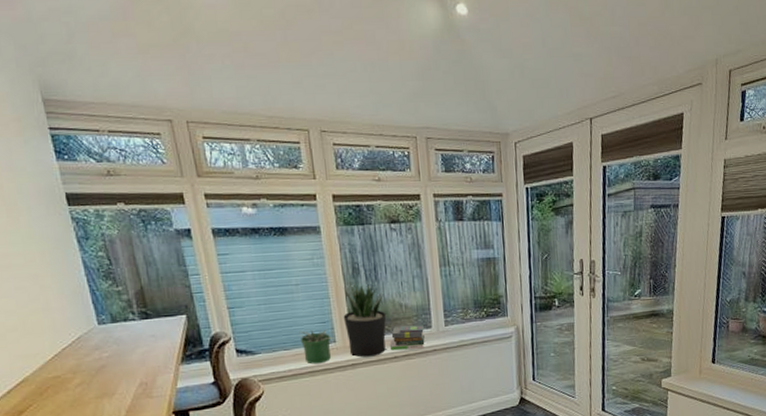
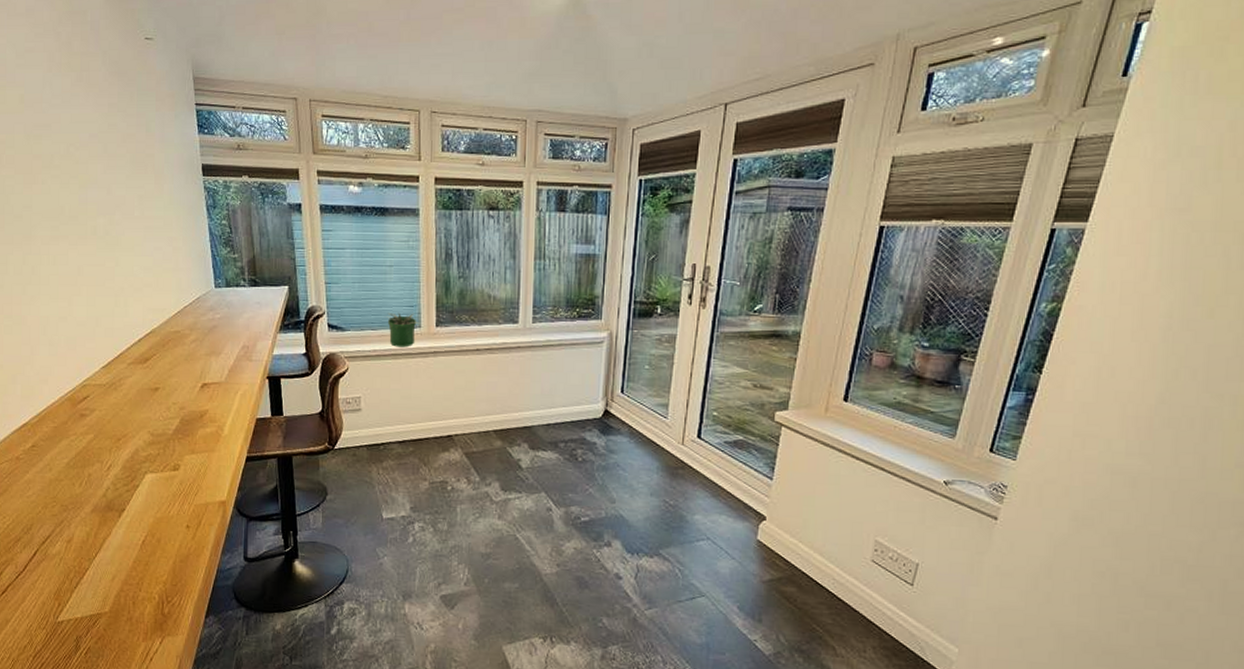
planter: present [343,280,387,358] -> none [431,266,474,348]
books: present [390,325,425,351] -> none [474,317,510,345]

